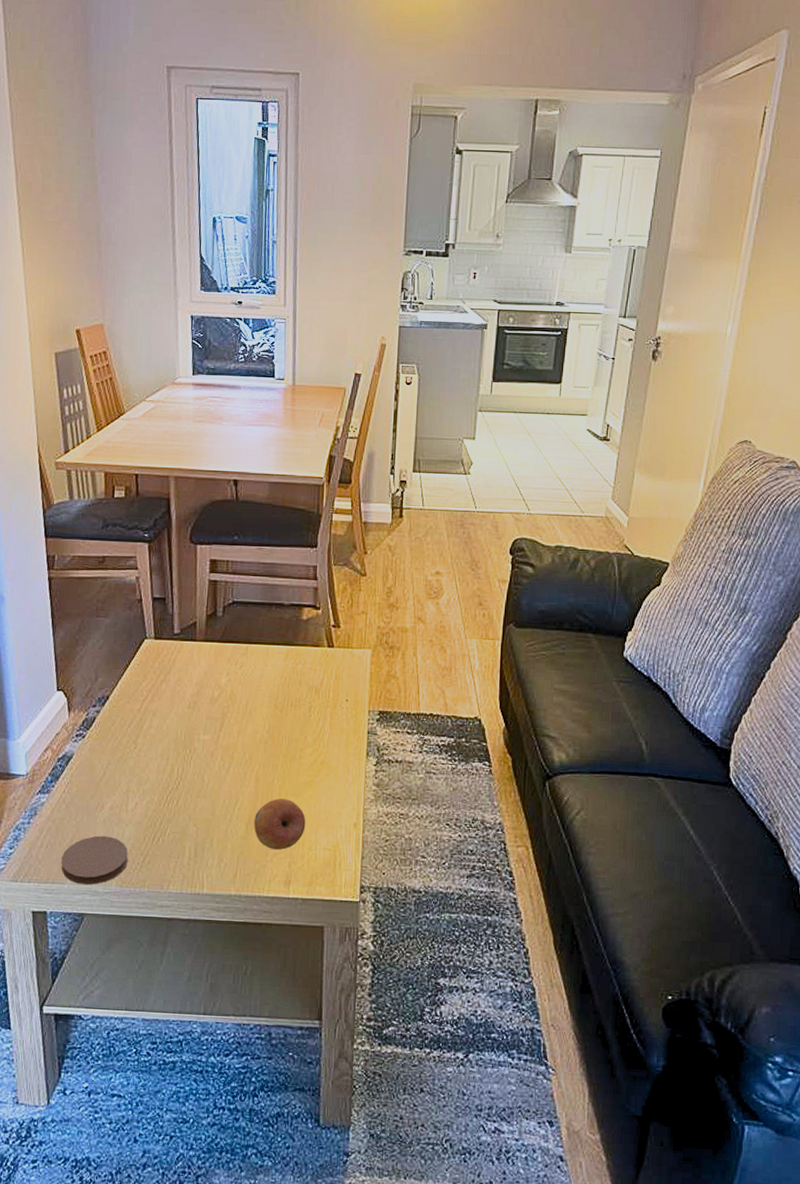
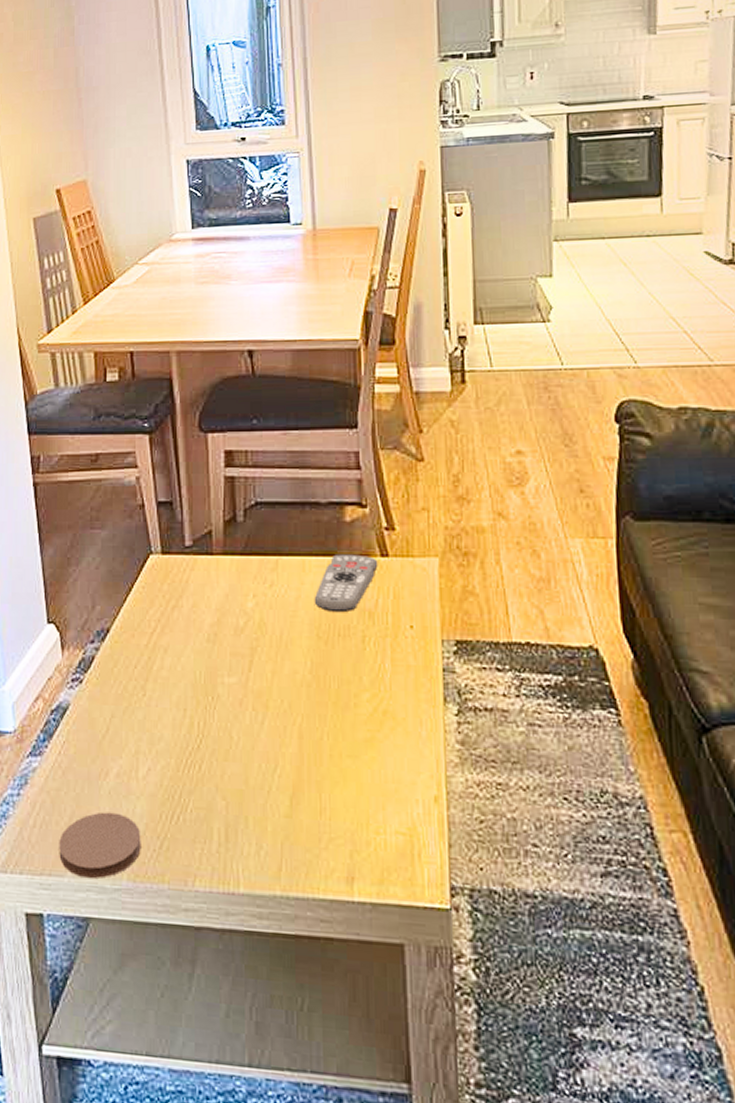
fruit: present [254,798,306,850] -> none [300,761,369,833]
remote control: none [274,644,326,689] -> present [314,554,378,613]

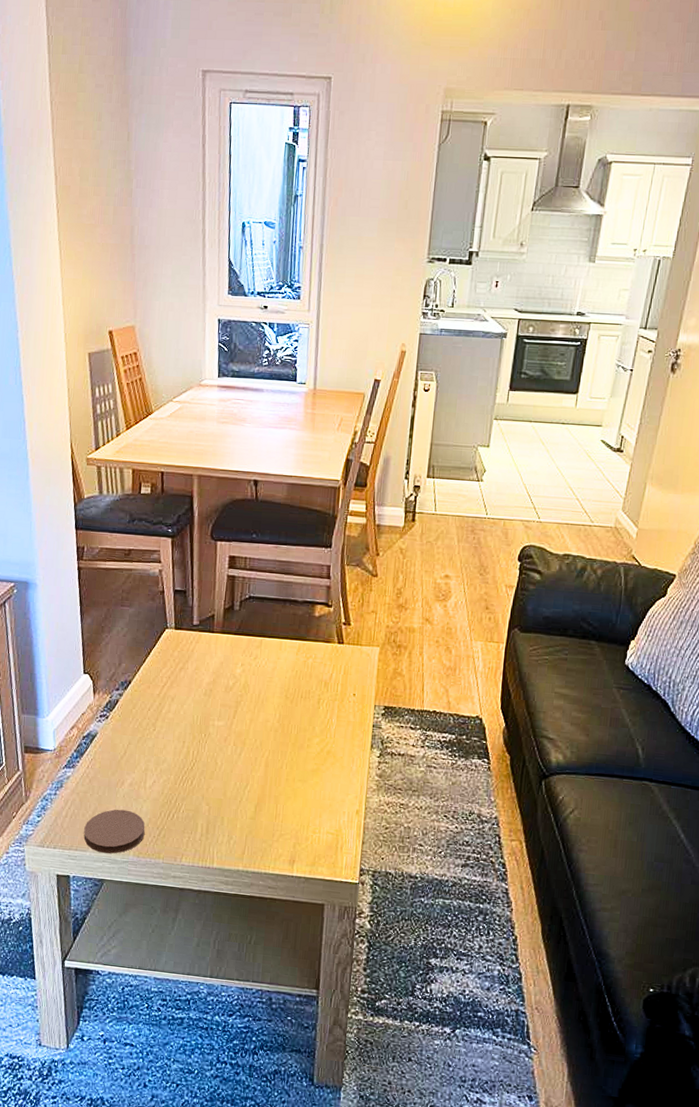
remote control: present [314,554,378,613] -> none [286,639,336,682]

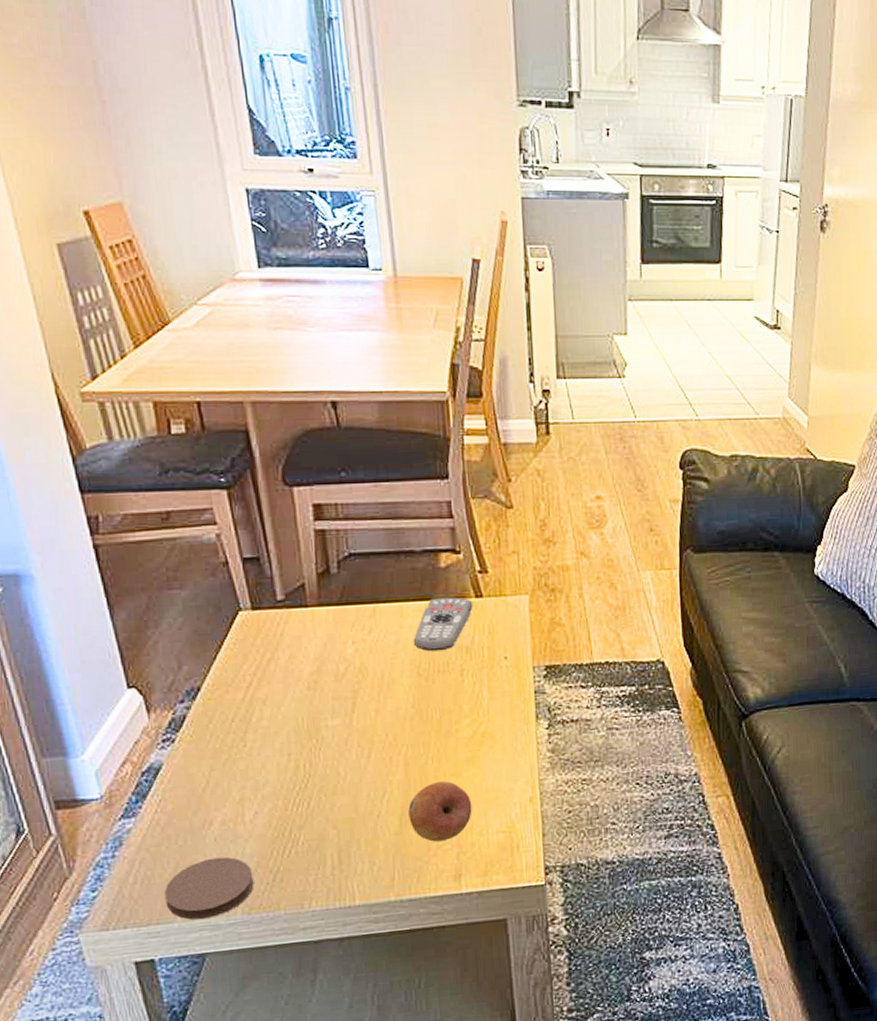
fruit: none [262,783,311,832] -> present [408,781,472,842]
remote control: none [286,639,336,682] -> present [413,597,473,652]

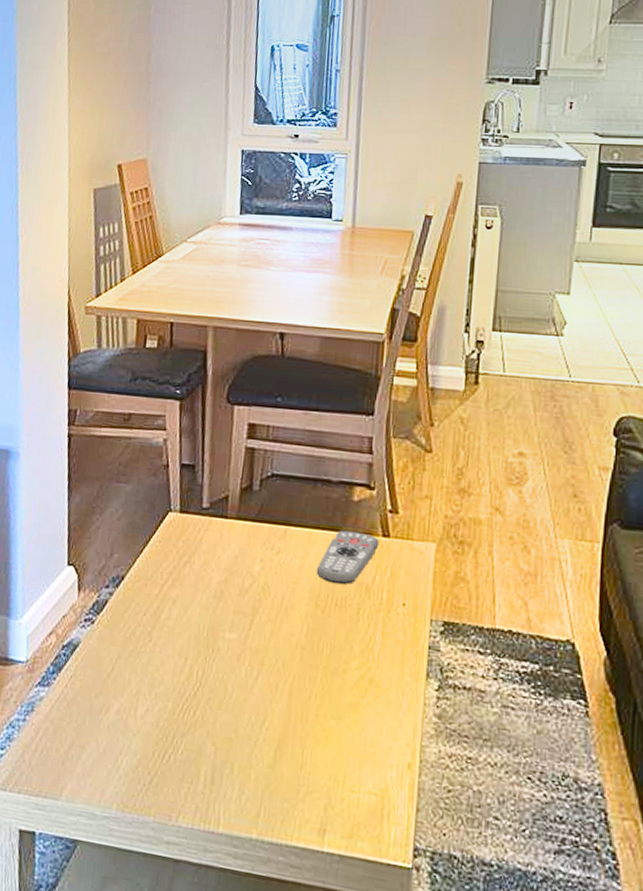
coaster: present [164,856,254,920] -> none [56,744,134,806]
fruit: present [408,781,472,842] -> none [284,720,348,788]

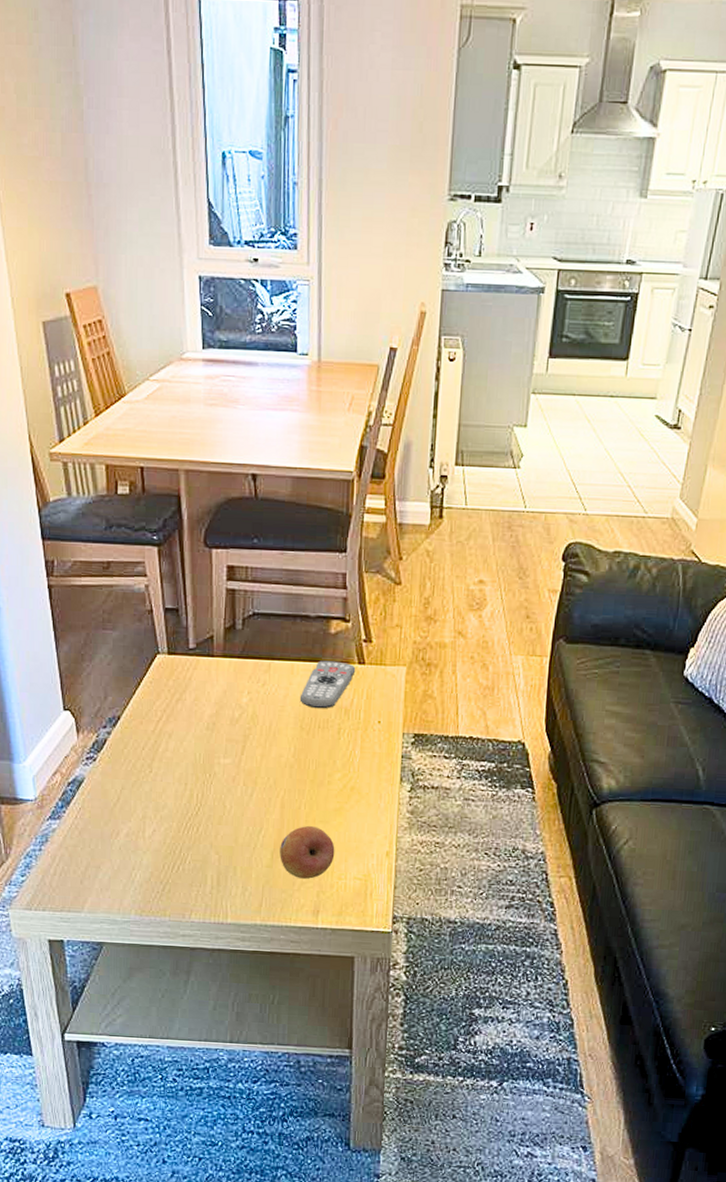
fruit: none [284,720,348,788] -> present [280,825,335,879]

